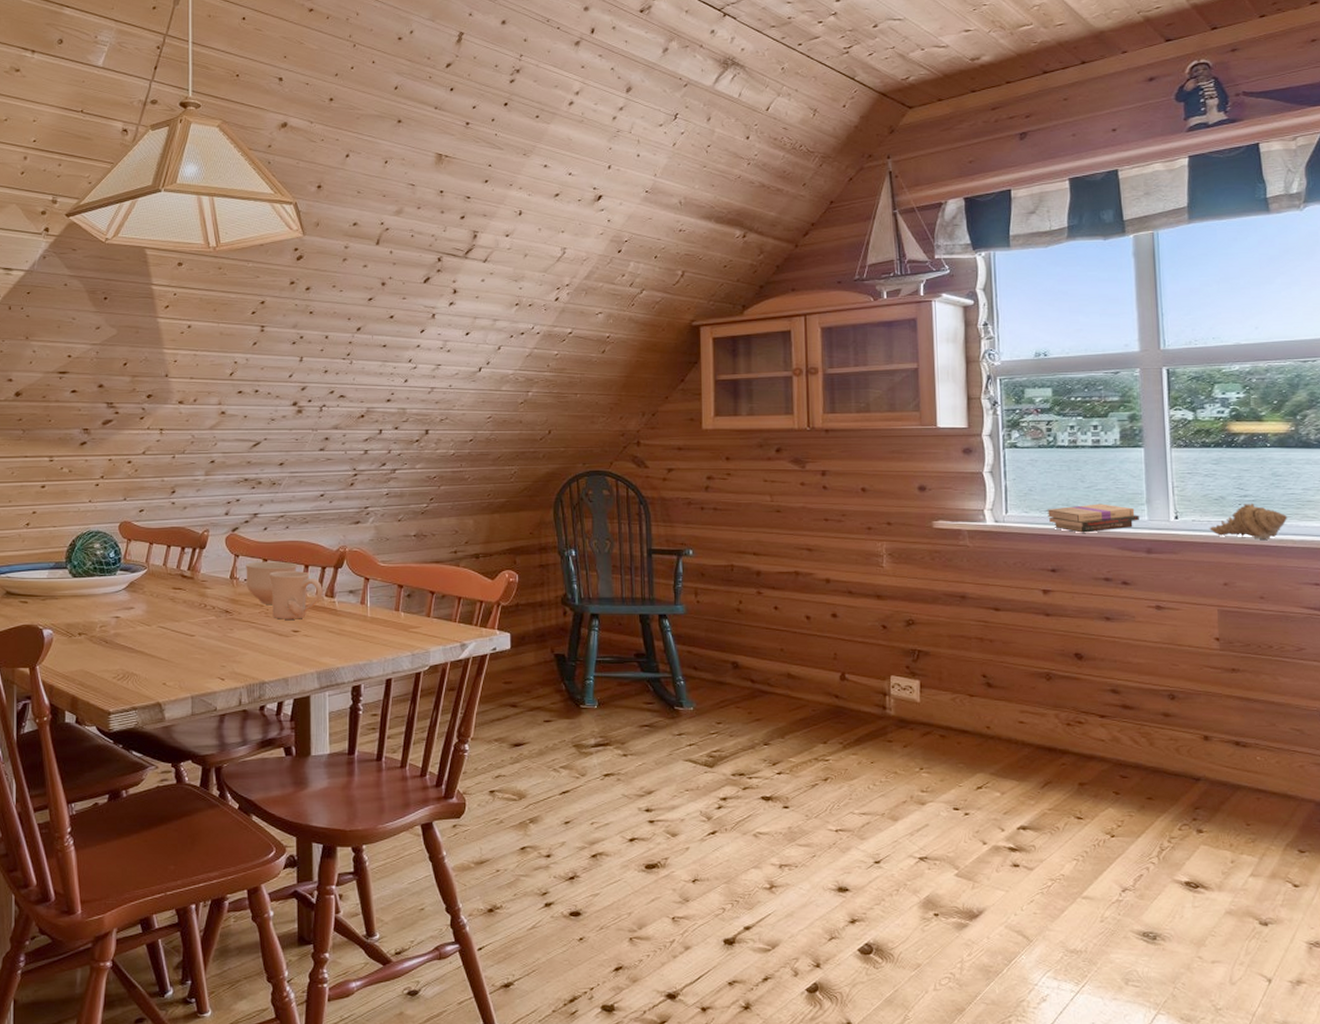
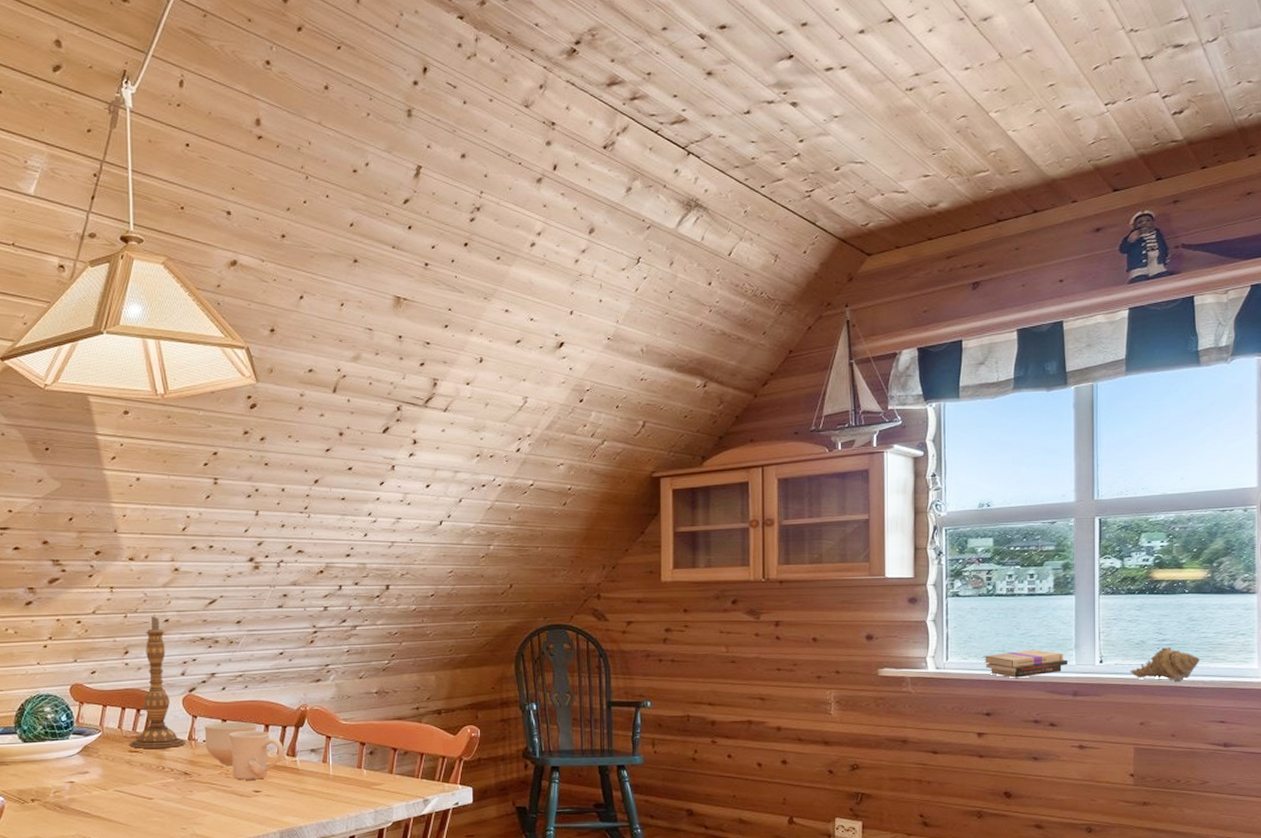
candlestick: none [173,455,228,586] -> present [129,614,186,749]

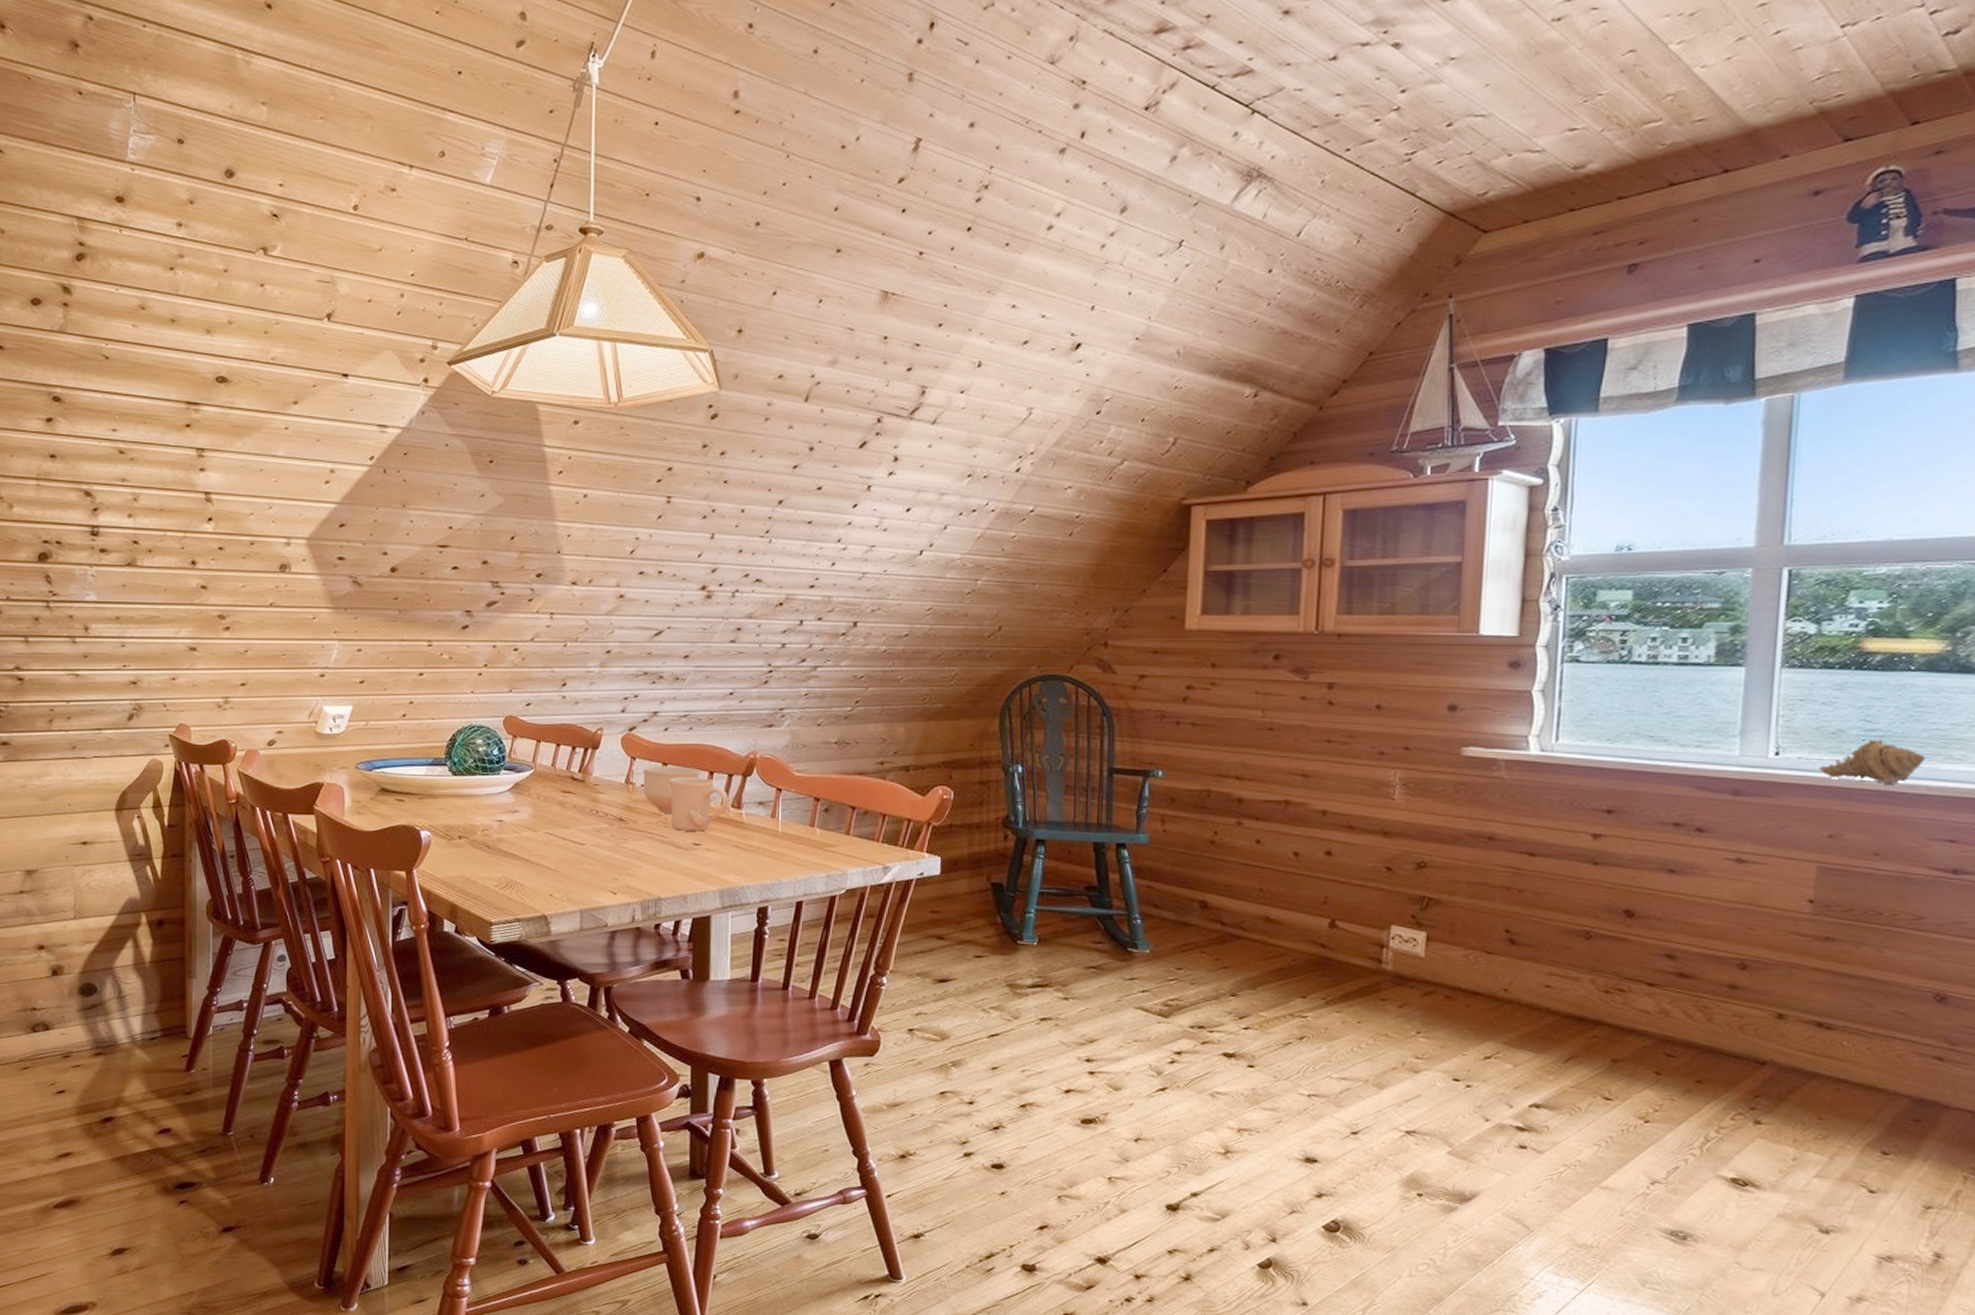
candlestick: present [129,614,186,749] -> none [562,644,623,791]
books: present [985,649,1068,678] -> none [1609,733,1728,768]

